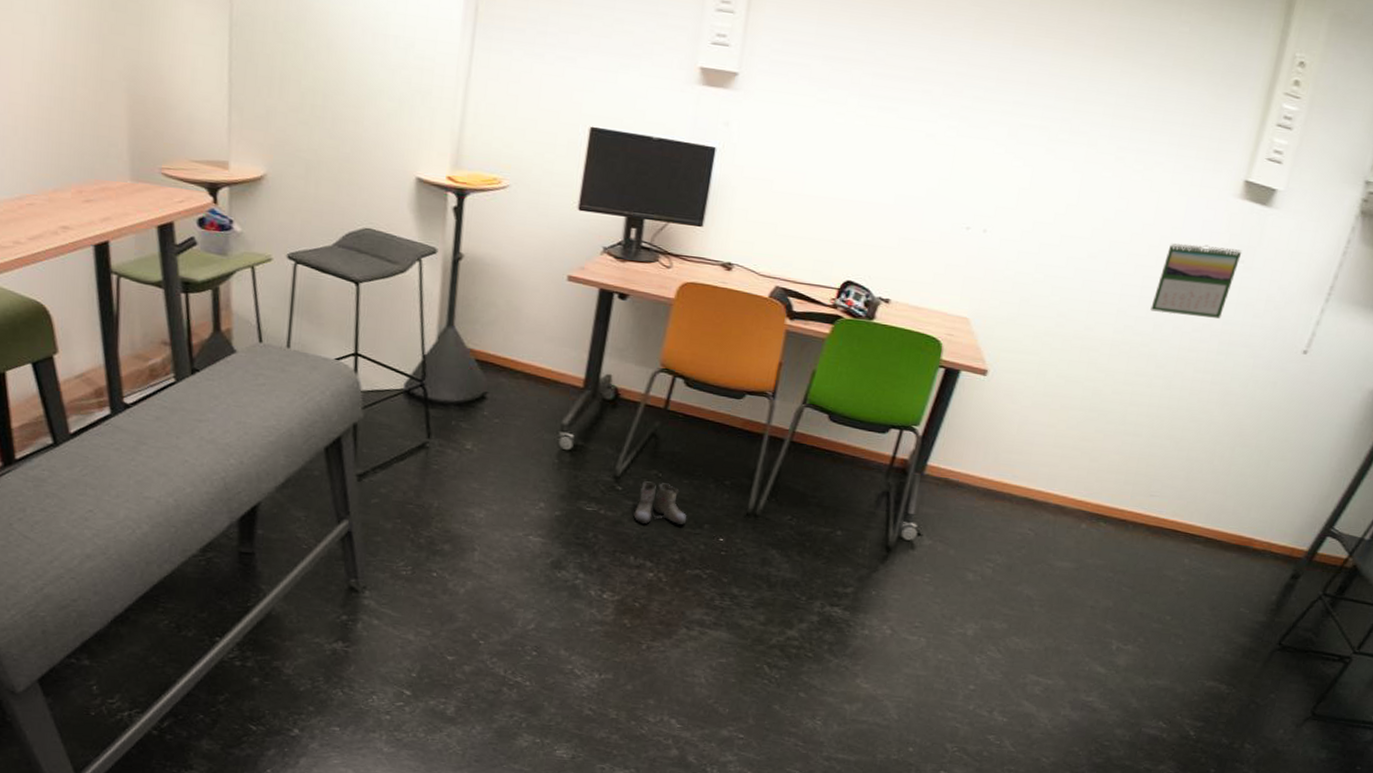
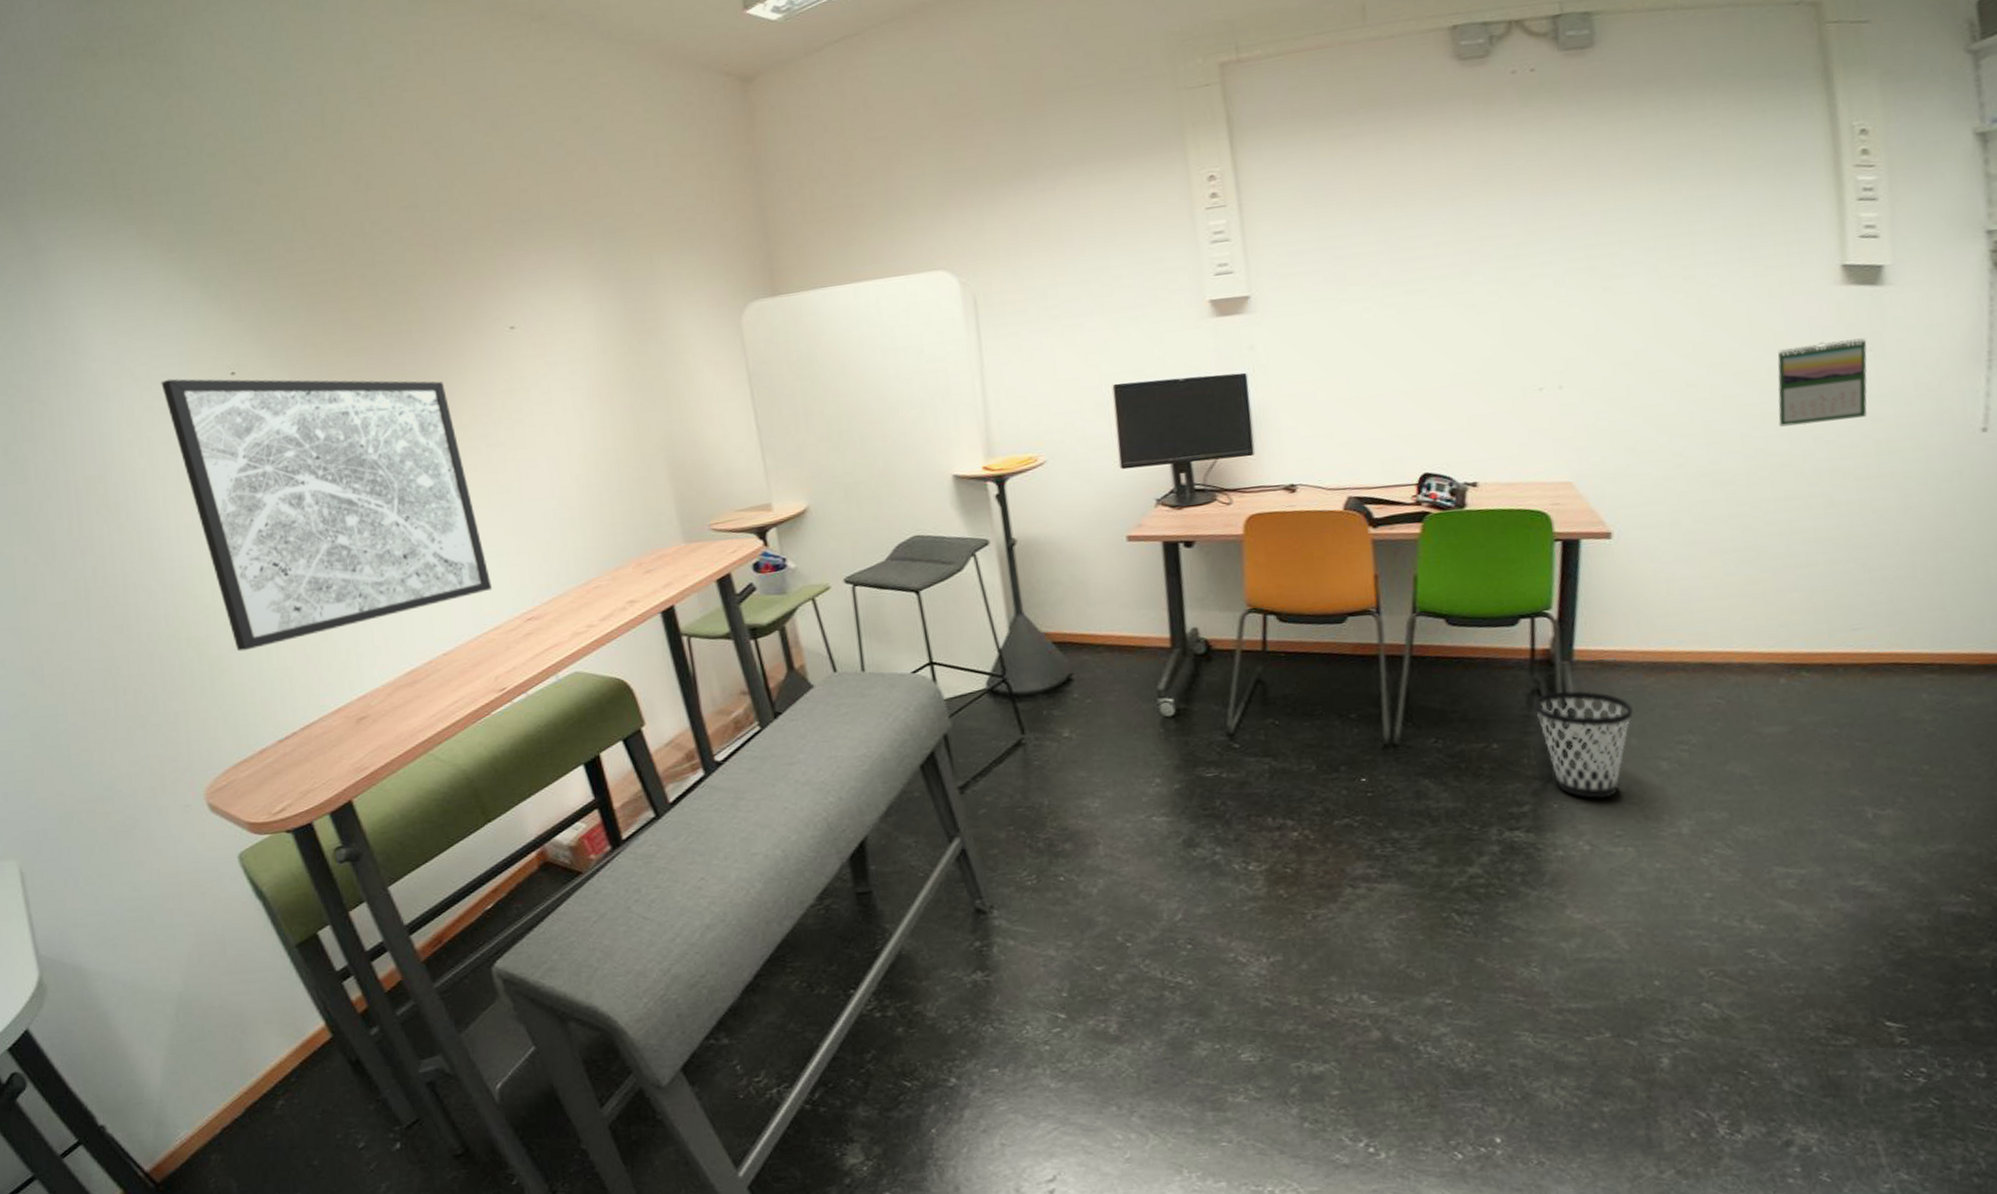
boots: present [633,481,687,525] -> none [1259,730,1320,779]
wastebasket: none [880,497,960,594] -> present [1533,691,1634,799]

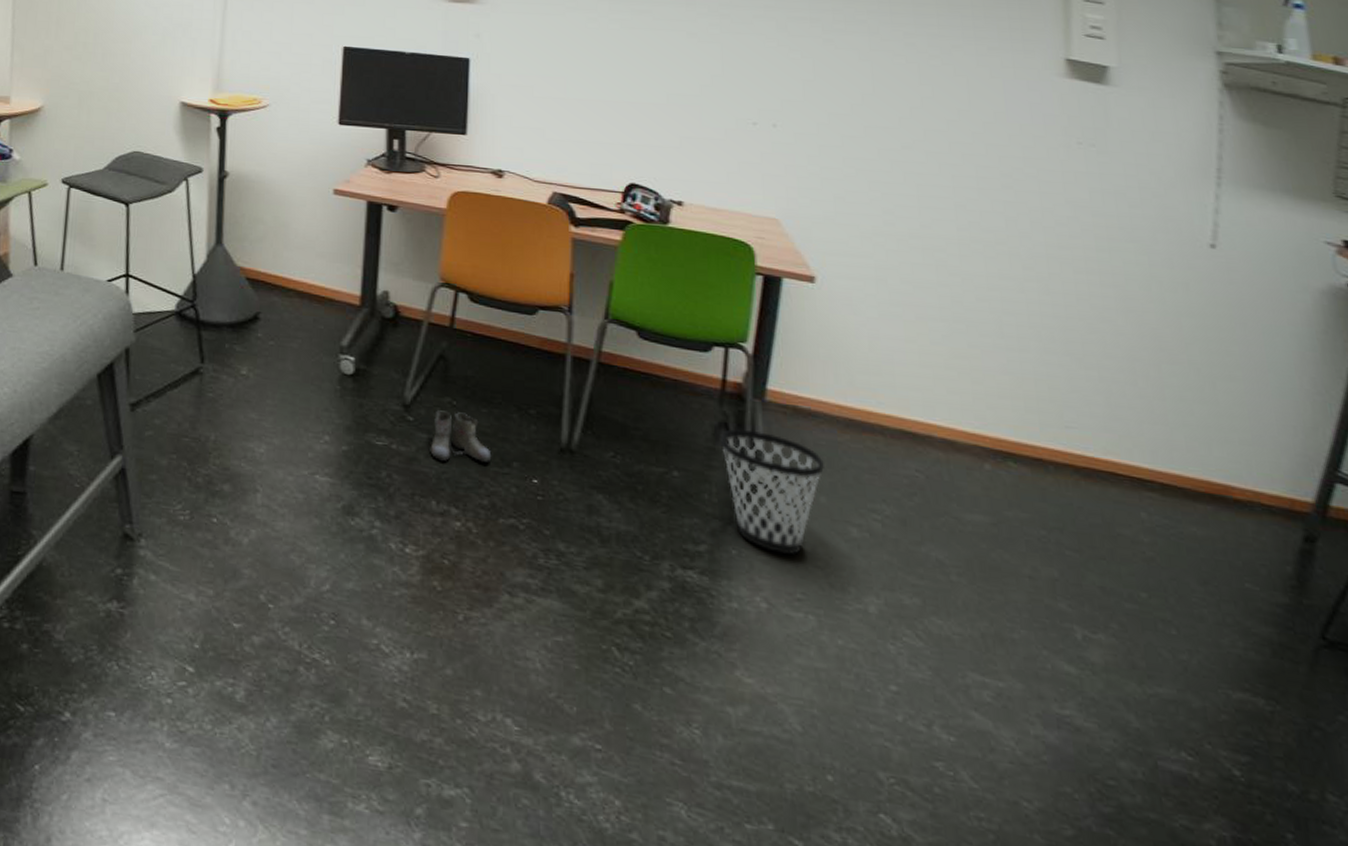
boots: none [1259,730,1320,779] -> present [430,410,492,462]
calendar: present [1777,338,1867,427] -> none [995,129,1090,210]

